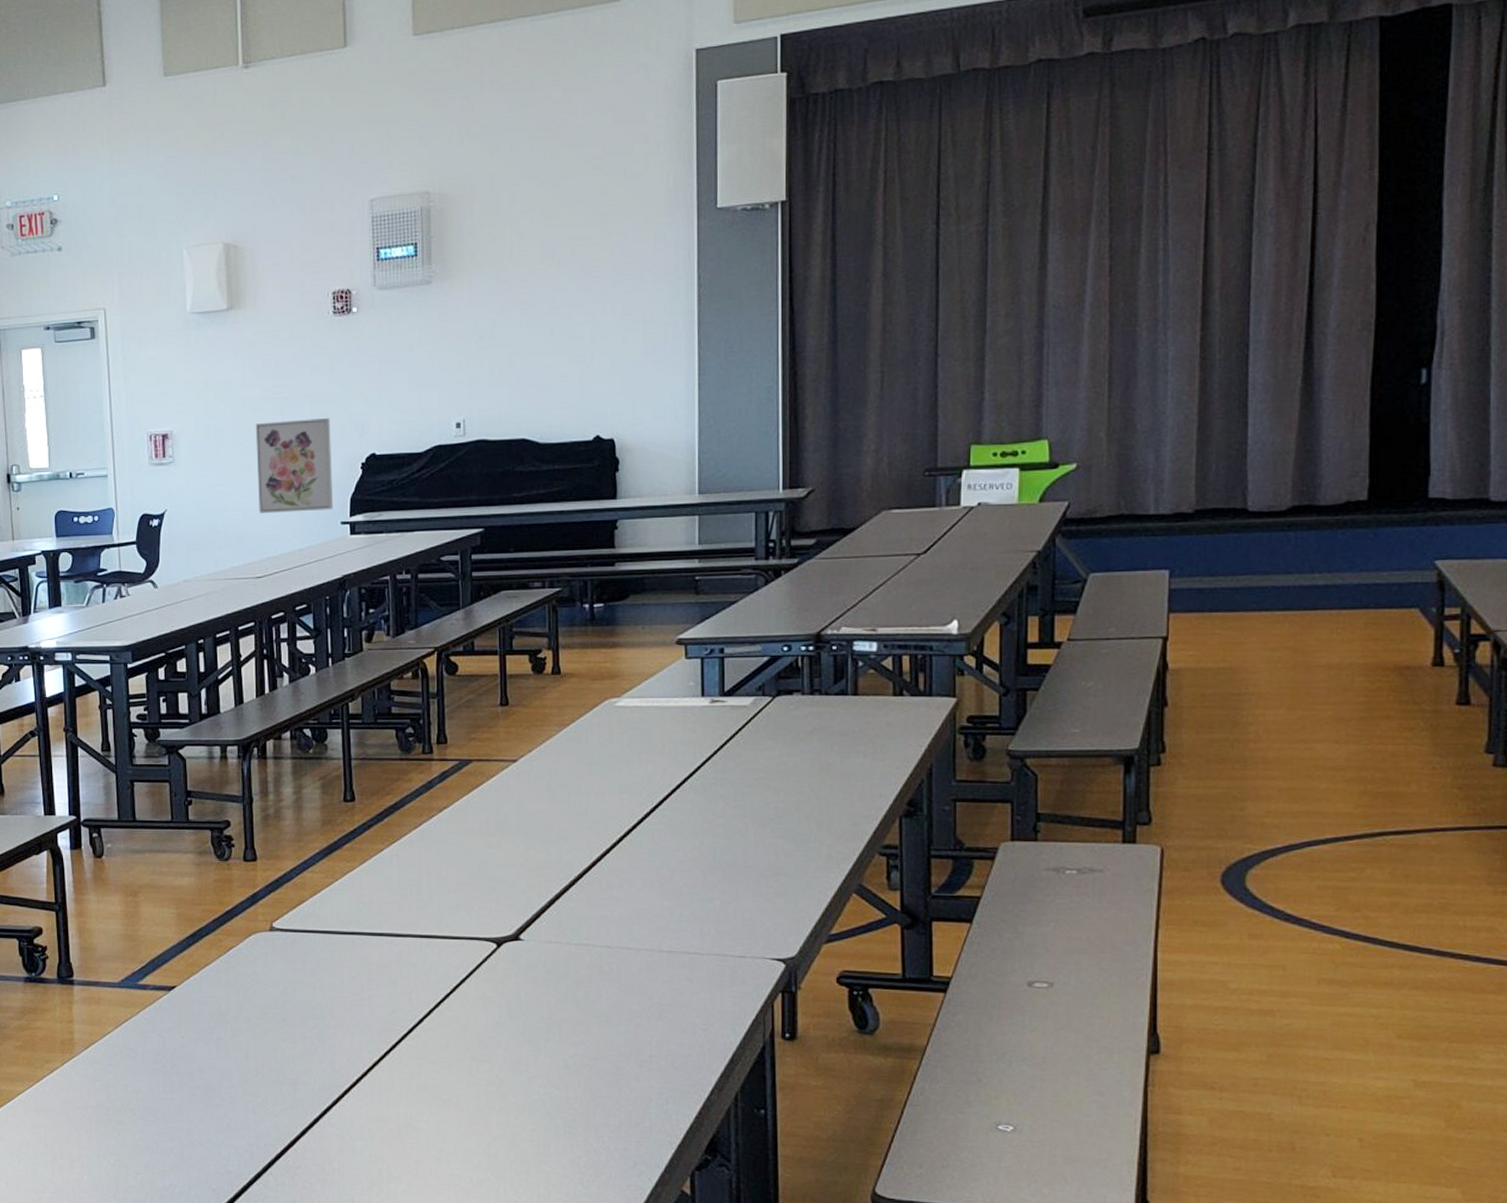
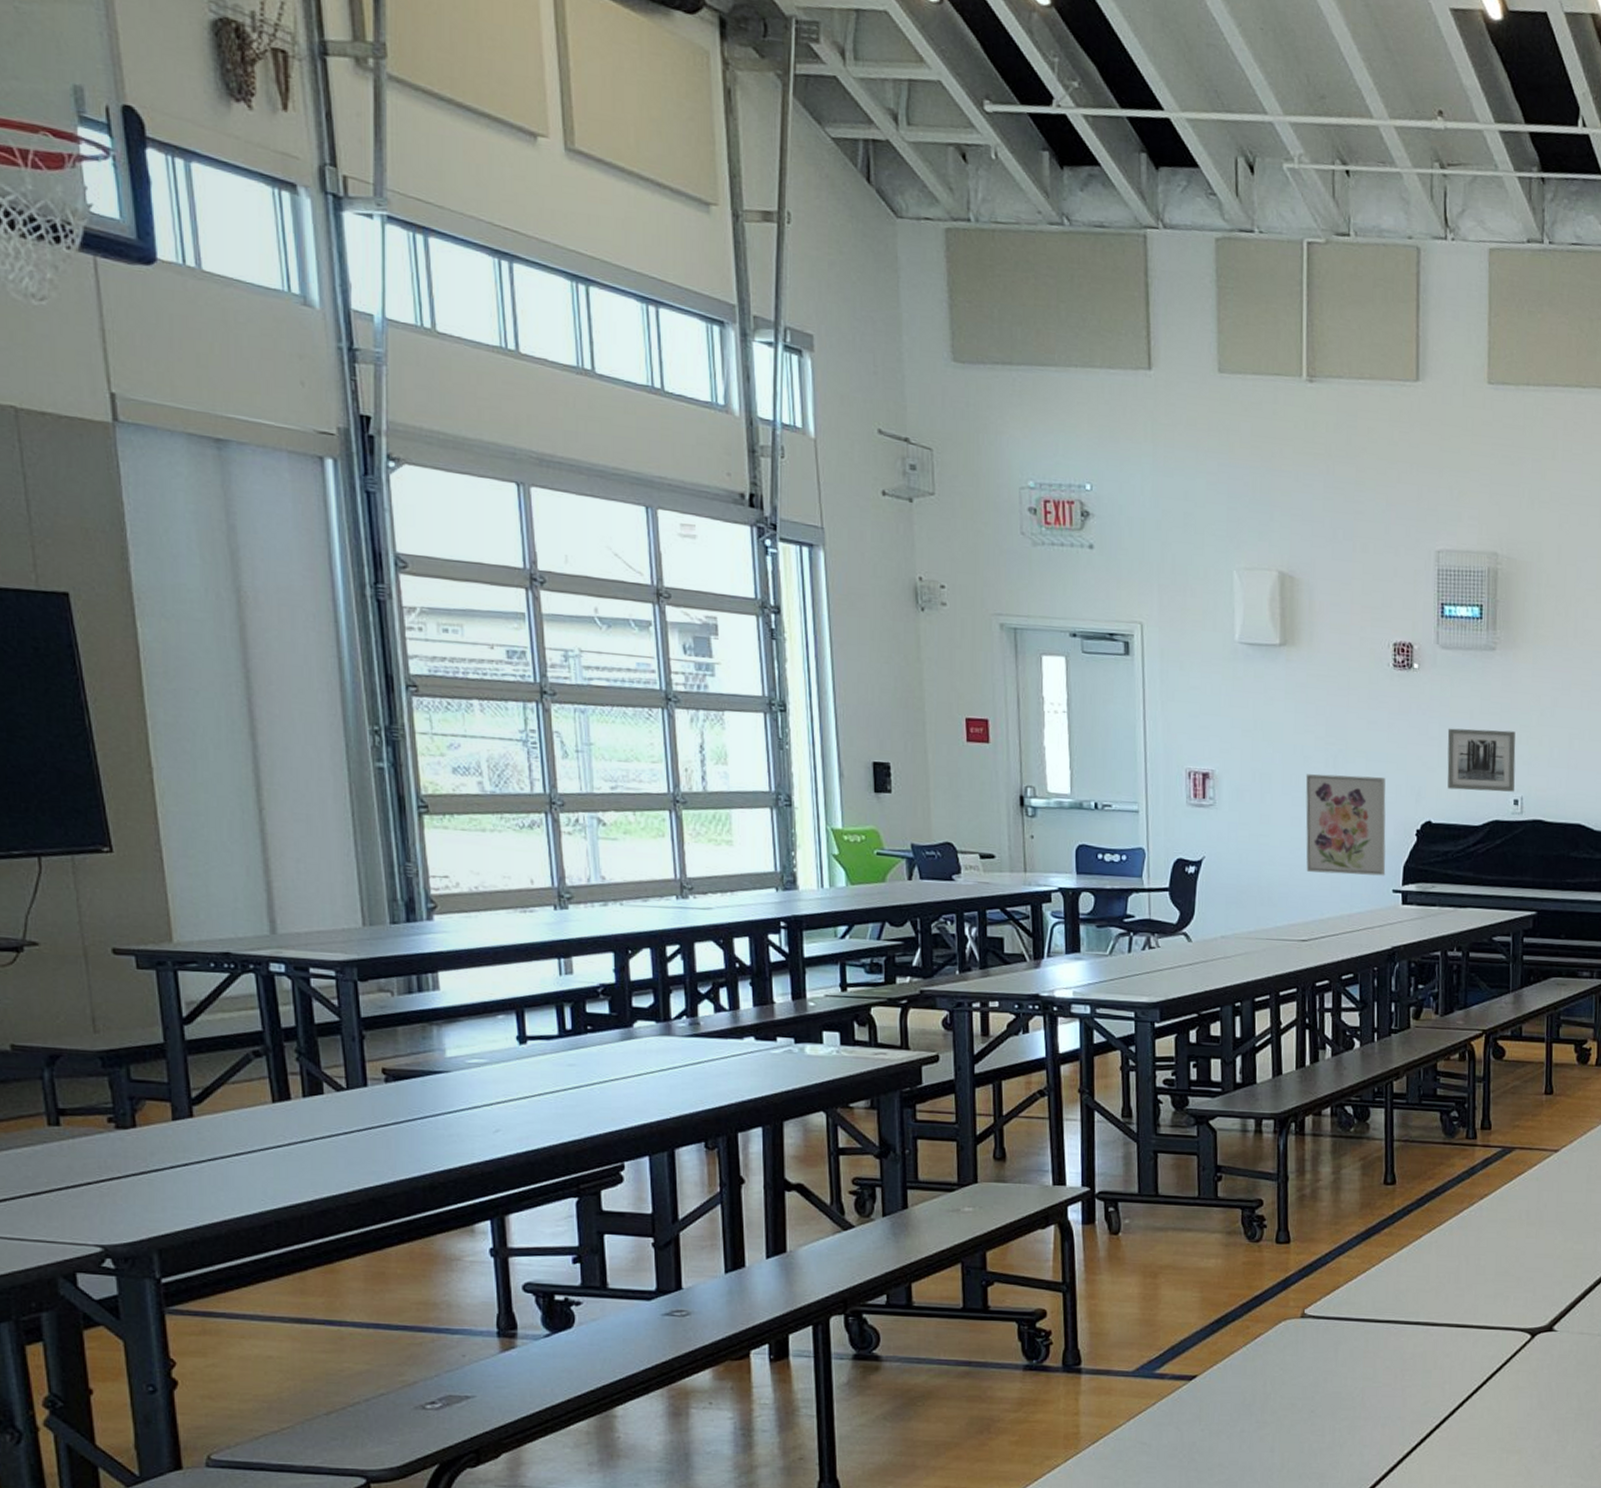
wall art: none [388,358,457,421] -> present [1447,728,1516,792]

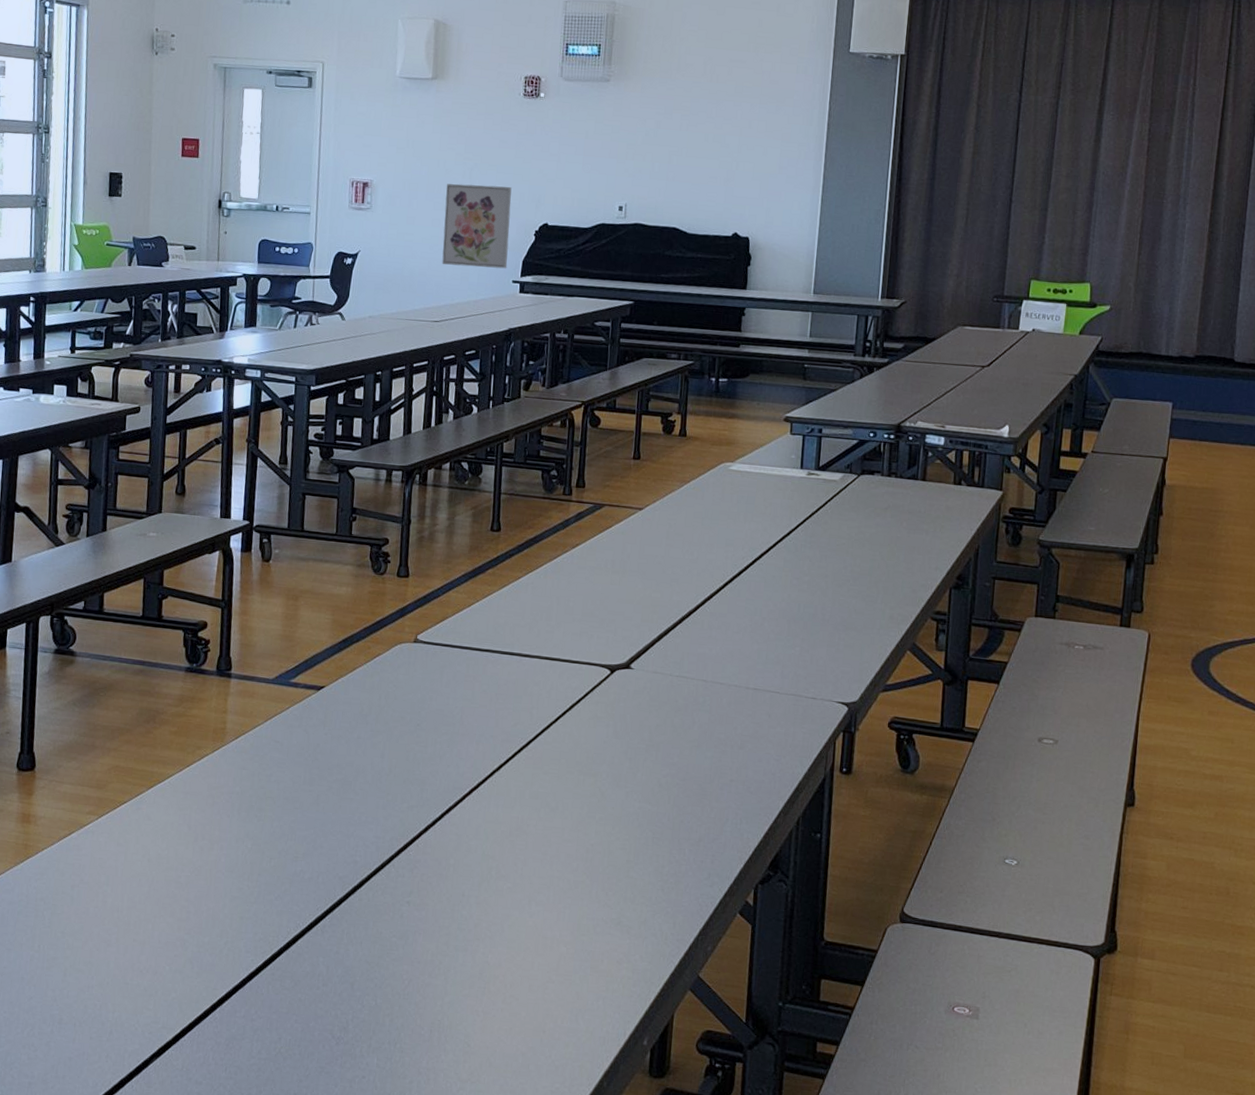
wall art: present [1447,728,1516,792] -> none [563,146,623,200]

